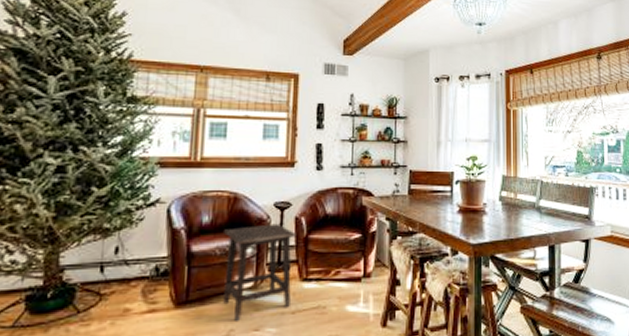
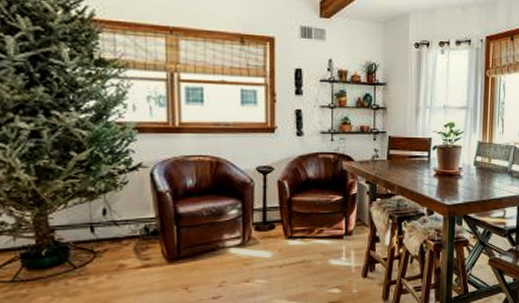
side table: present [222,223,296,321] -> none [207,187,280,274]

